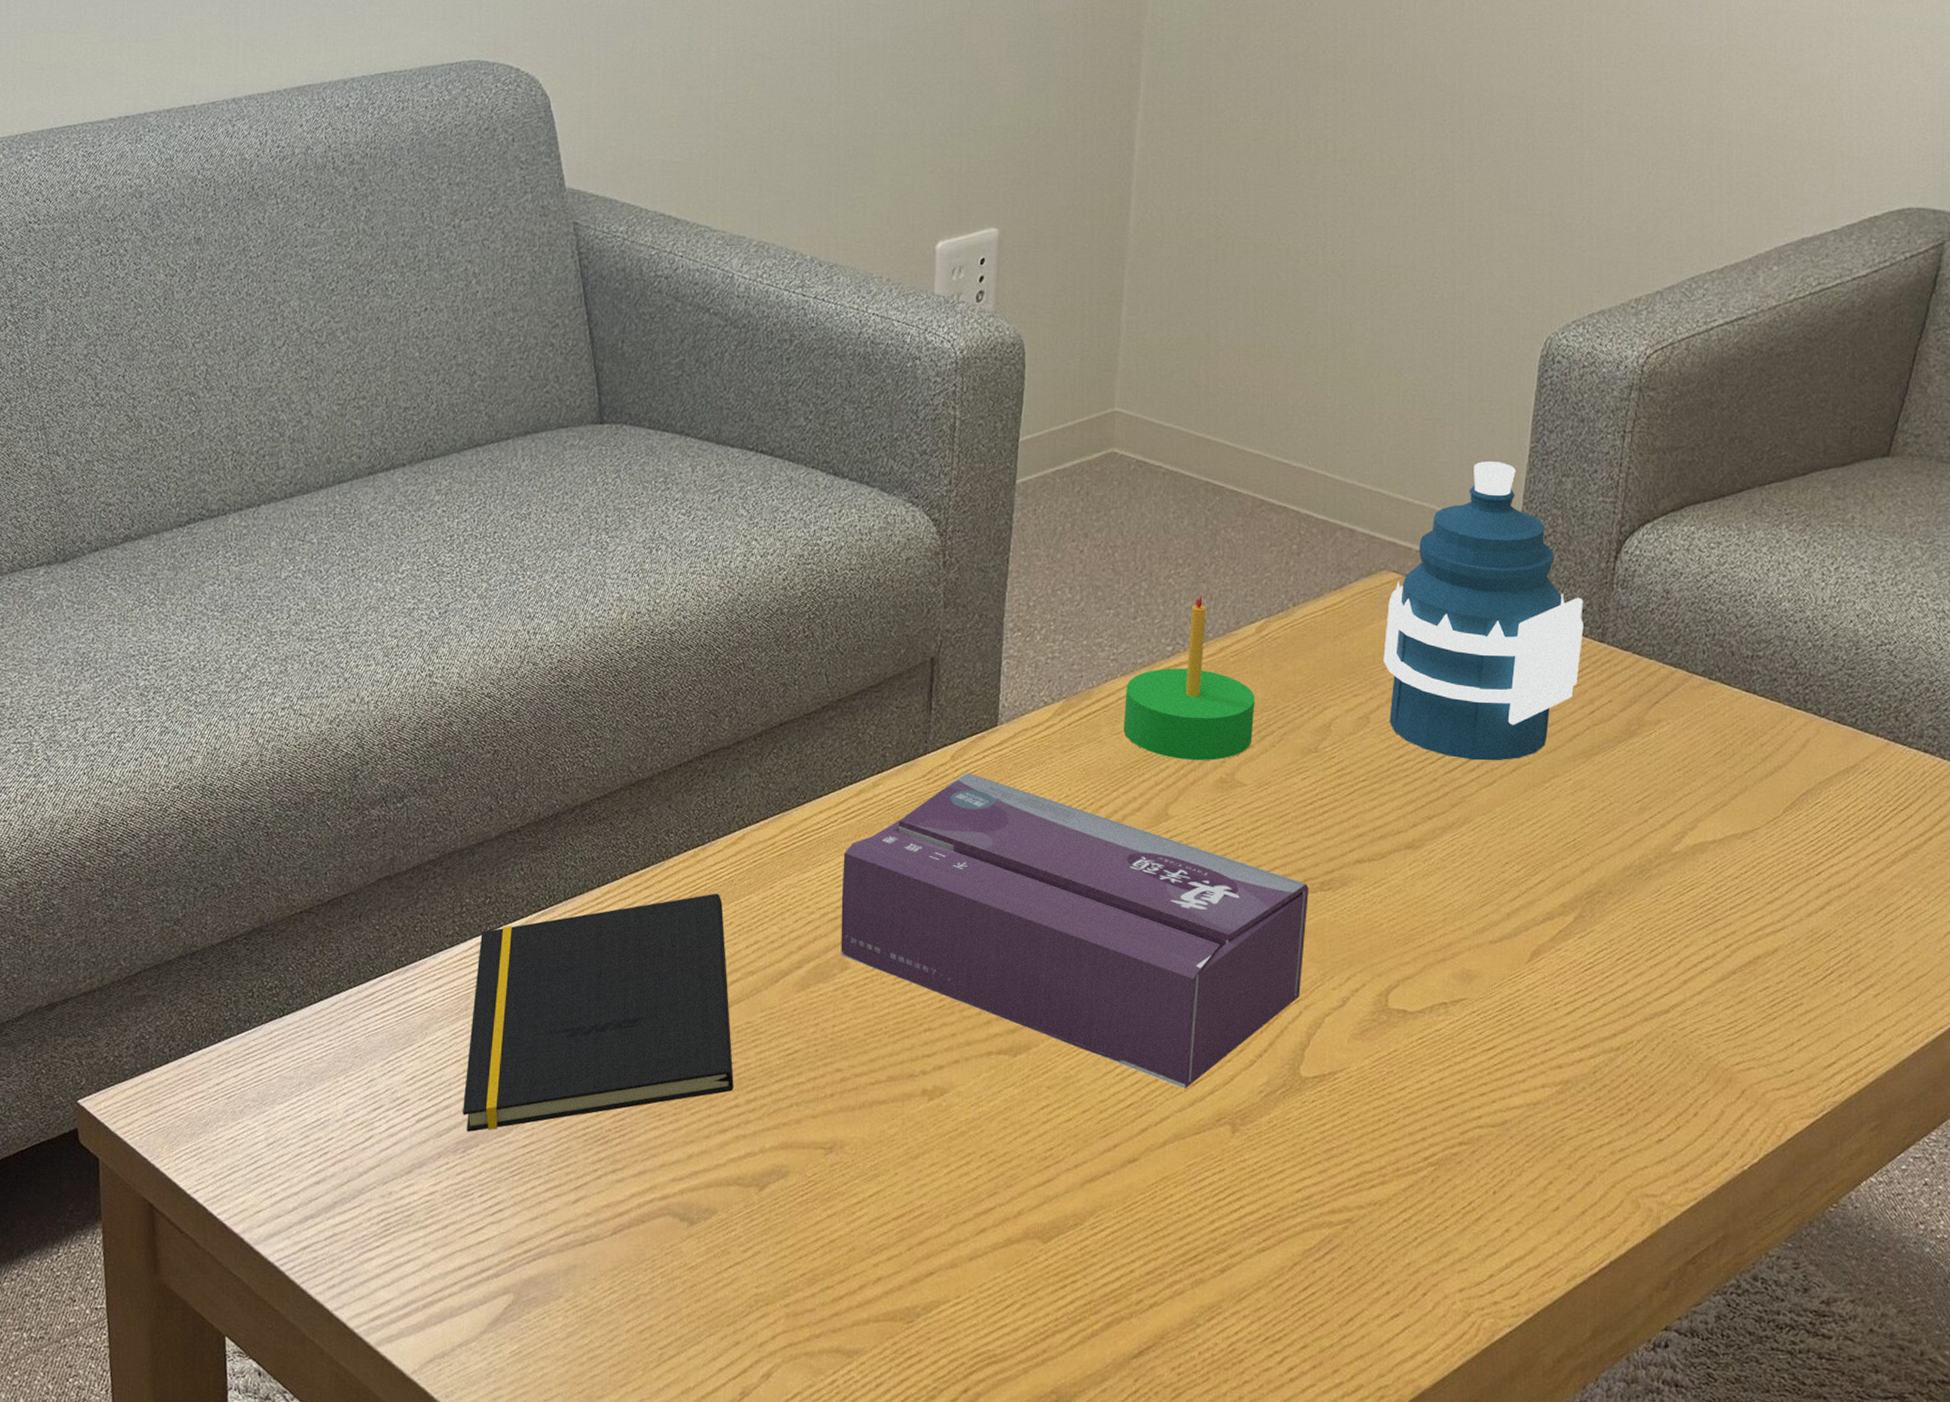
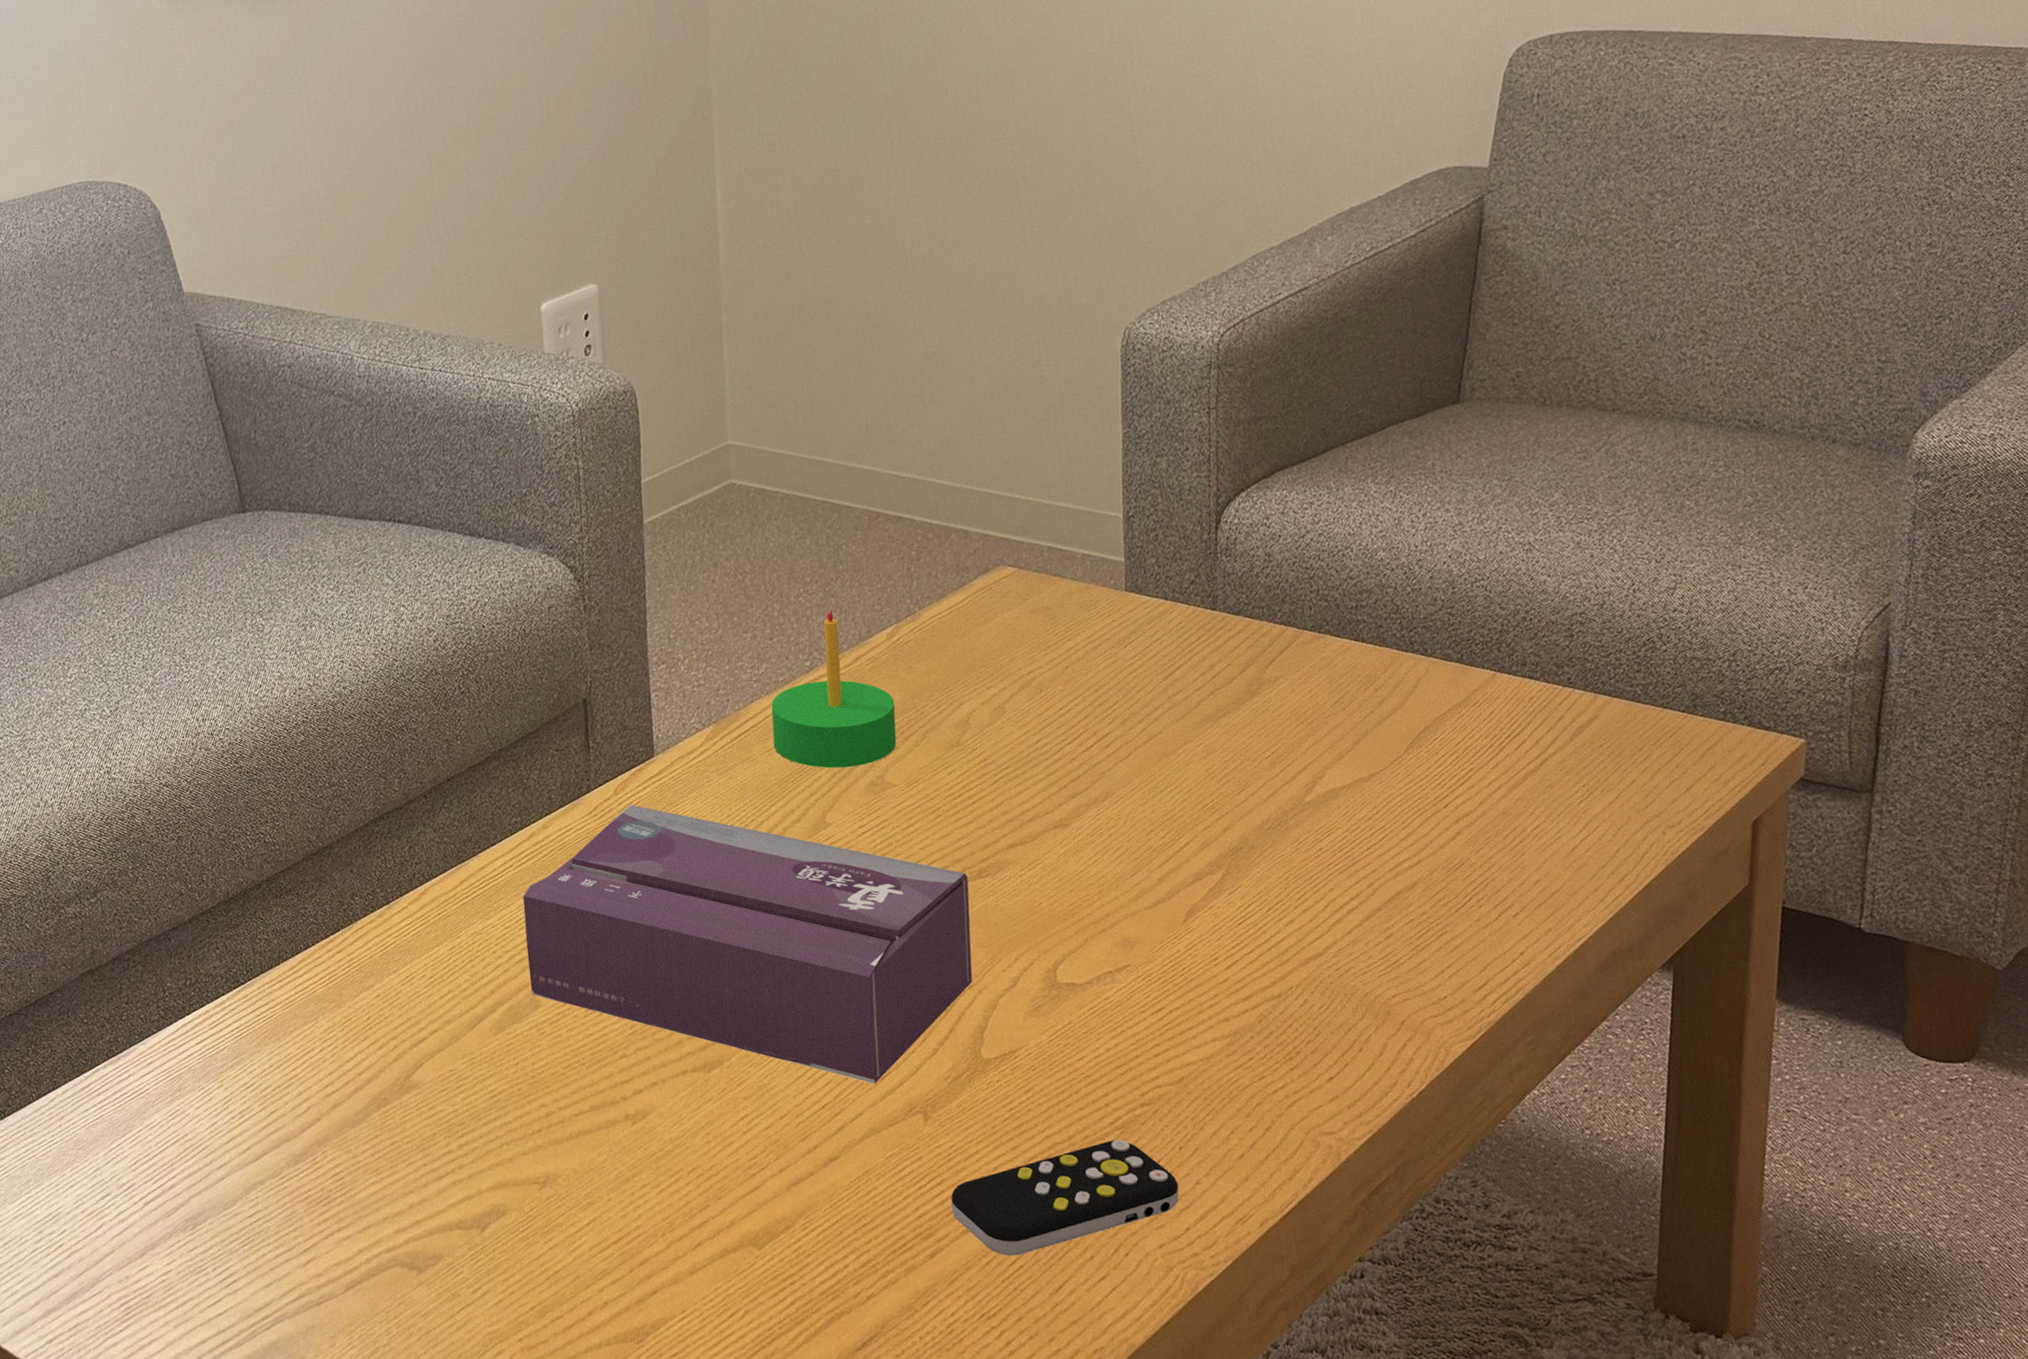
notepad: present [463,893,734,1132] -> none [185,949,445,1208]
remote control: none [1248,1176,1488,1282] -> present [951,1140,1179,1257]
water bottle: present [1383,461,1584,761] -> none [1008,450,1196,737]

